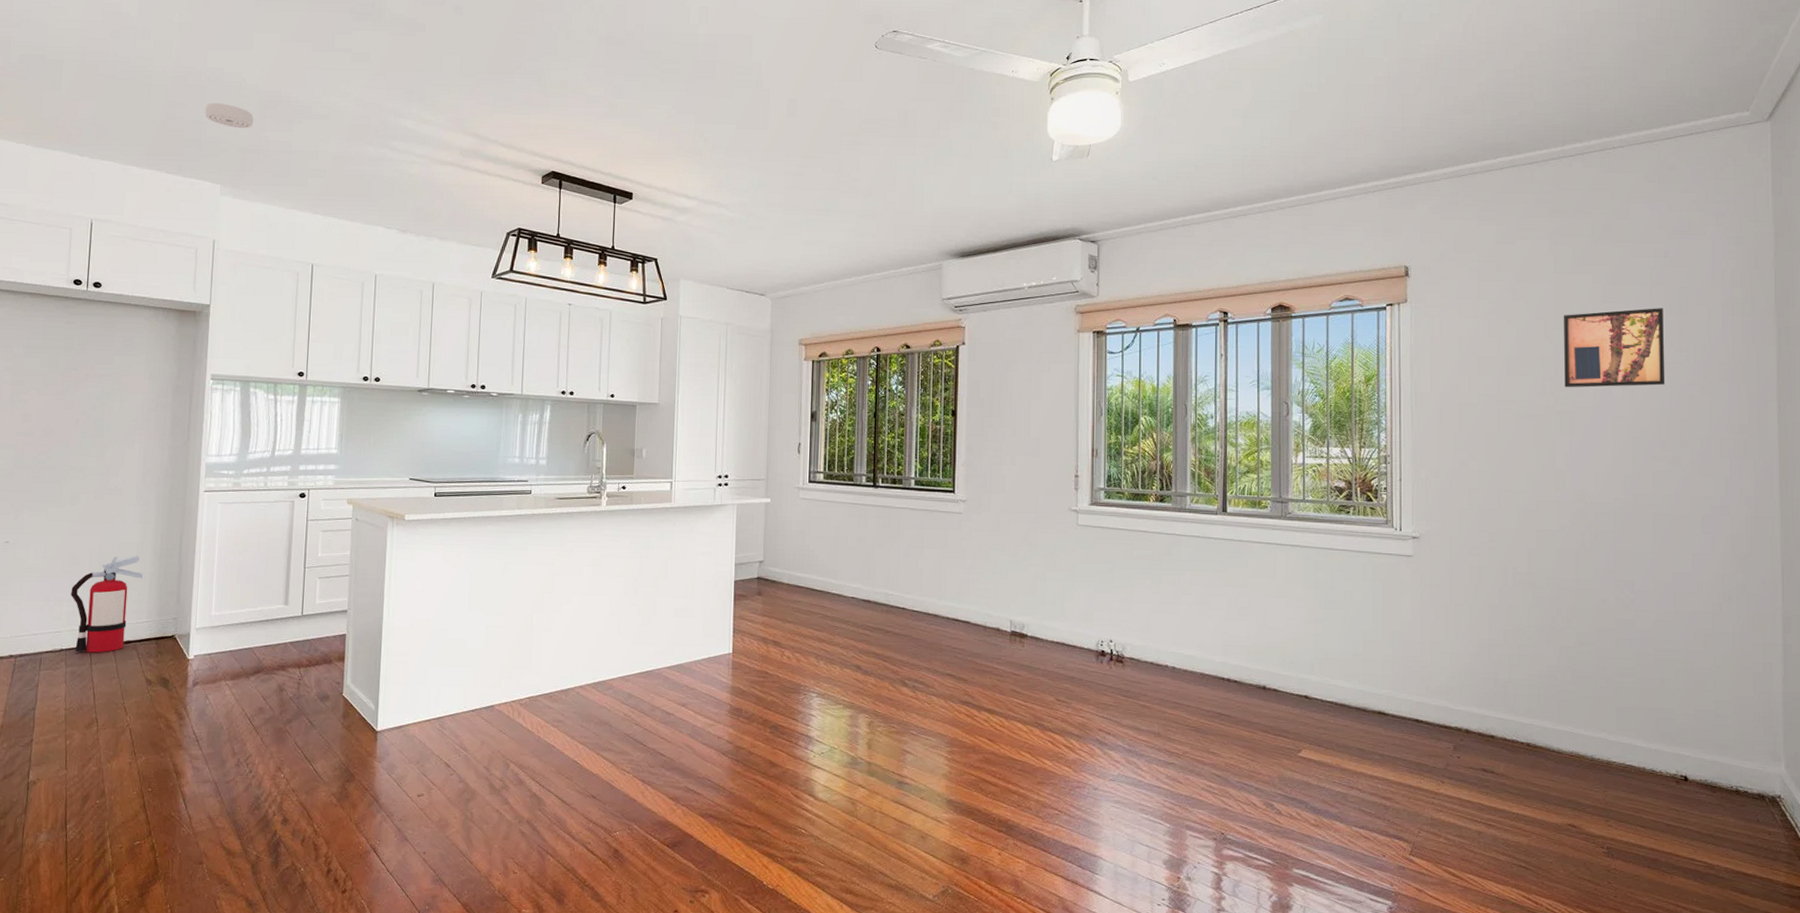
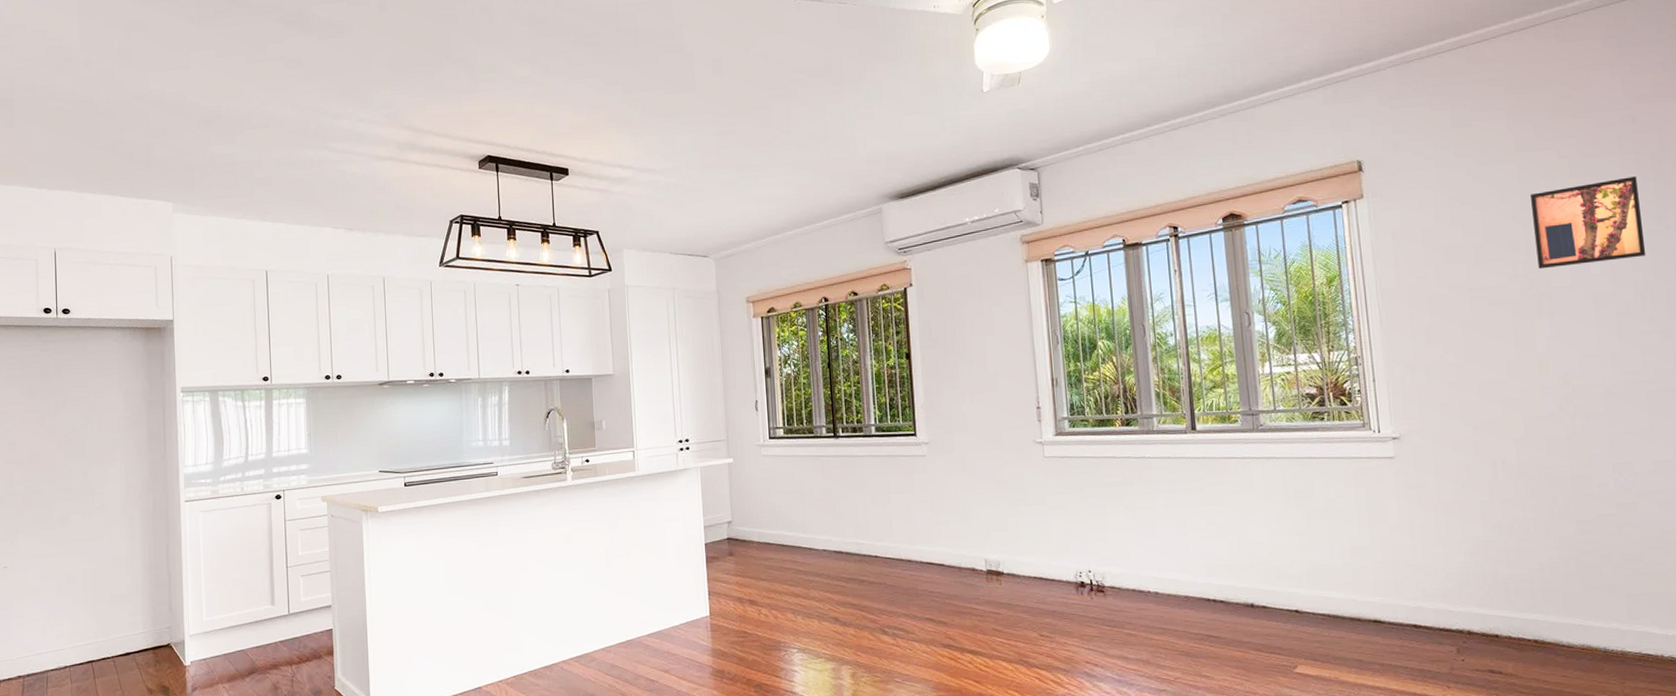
fire extinguisher: present [71,555,143,653] -> none [69,569,135,668]
smoke detector: present [204,103,254,129] -> none [150,123,198,146]

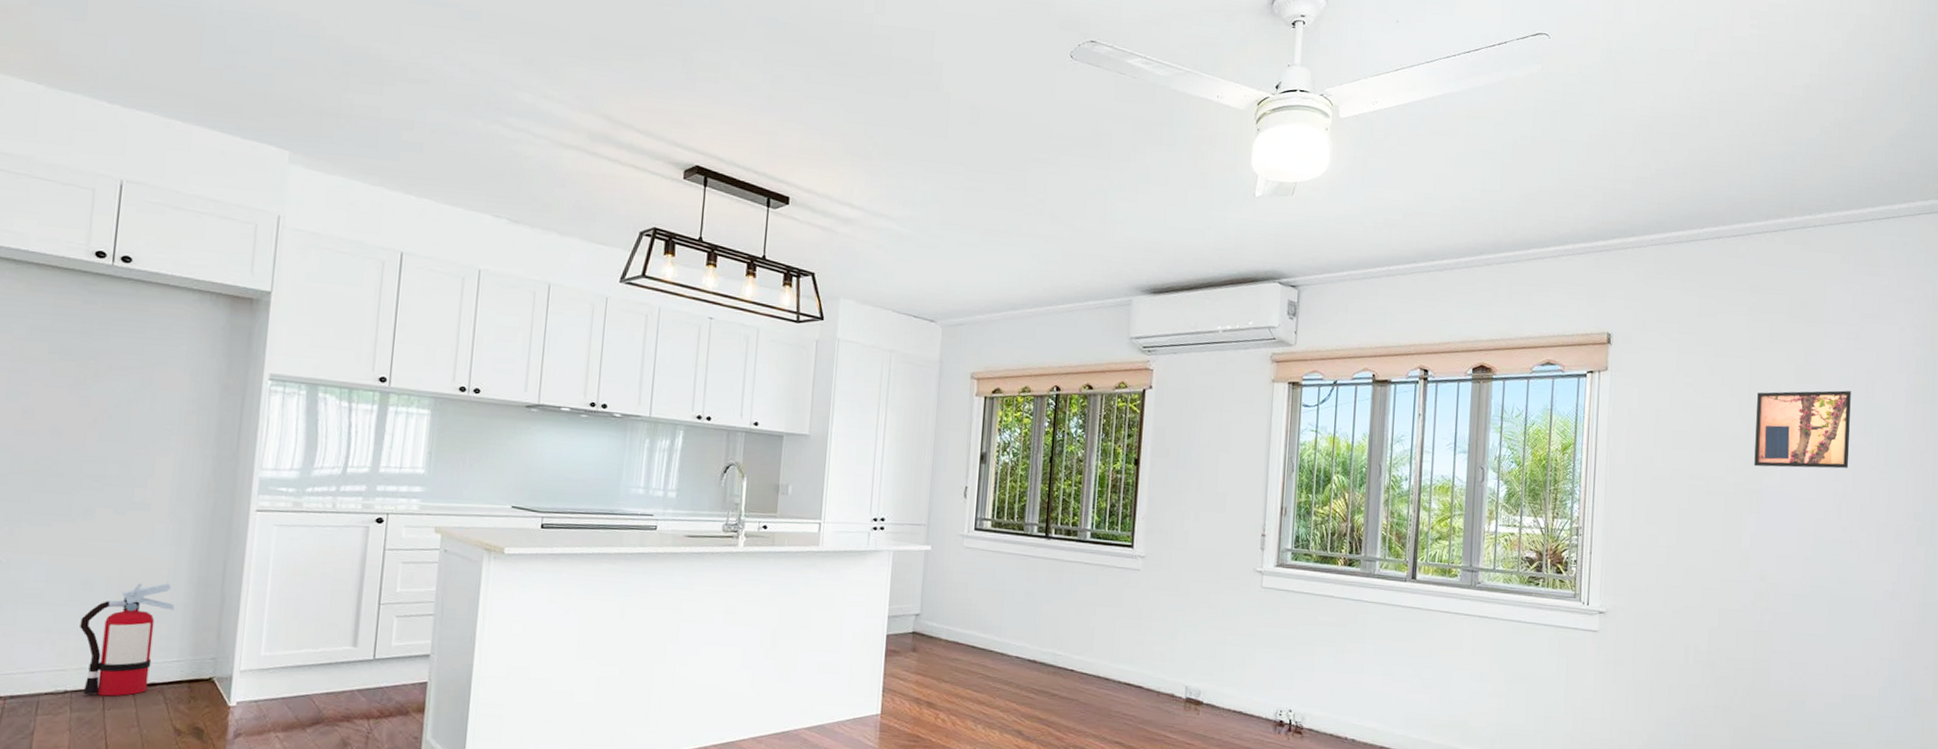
fire extinguisher: none [69,569,135,668] -> present [80,582,174,697]

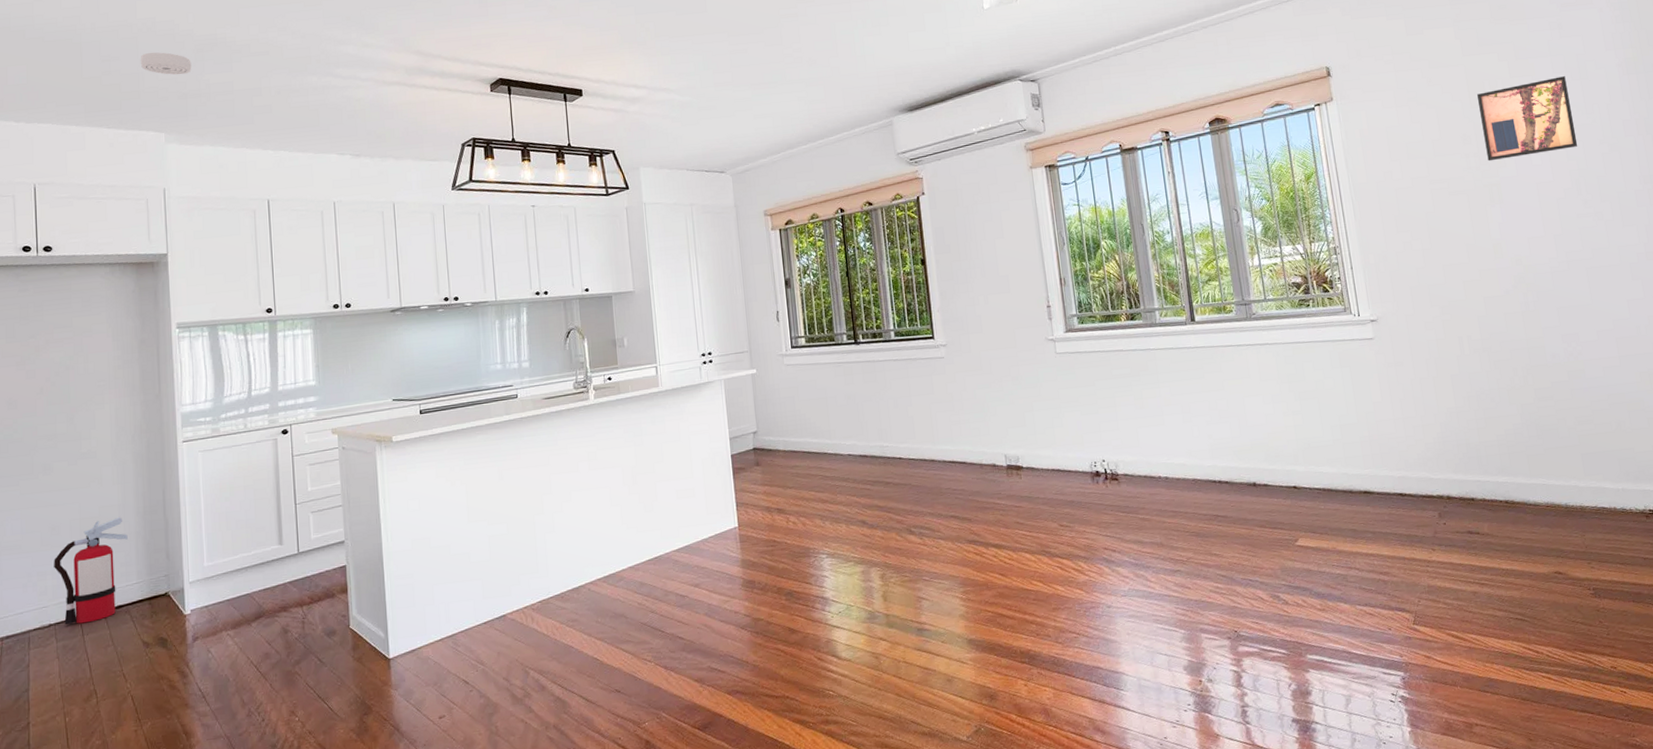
smoke detector: none [272,53,335,88] -> present [140,52,192,75]

